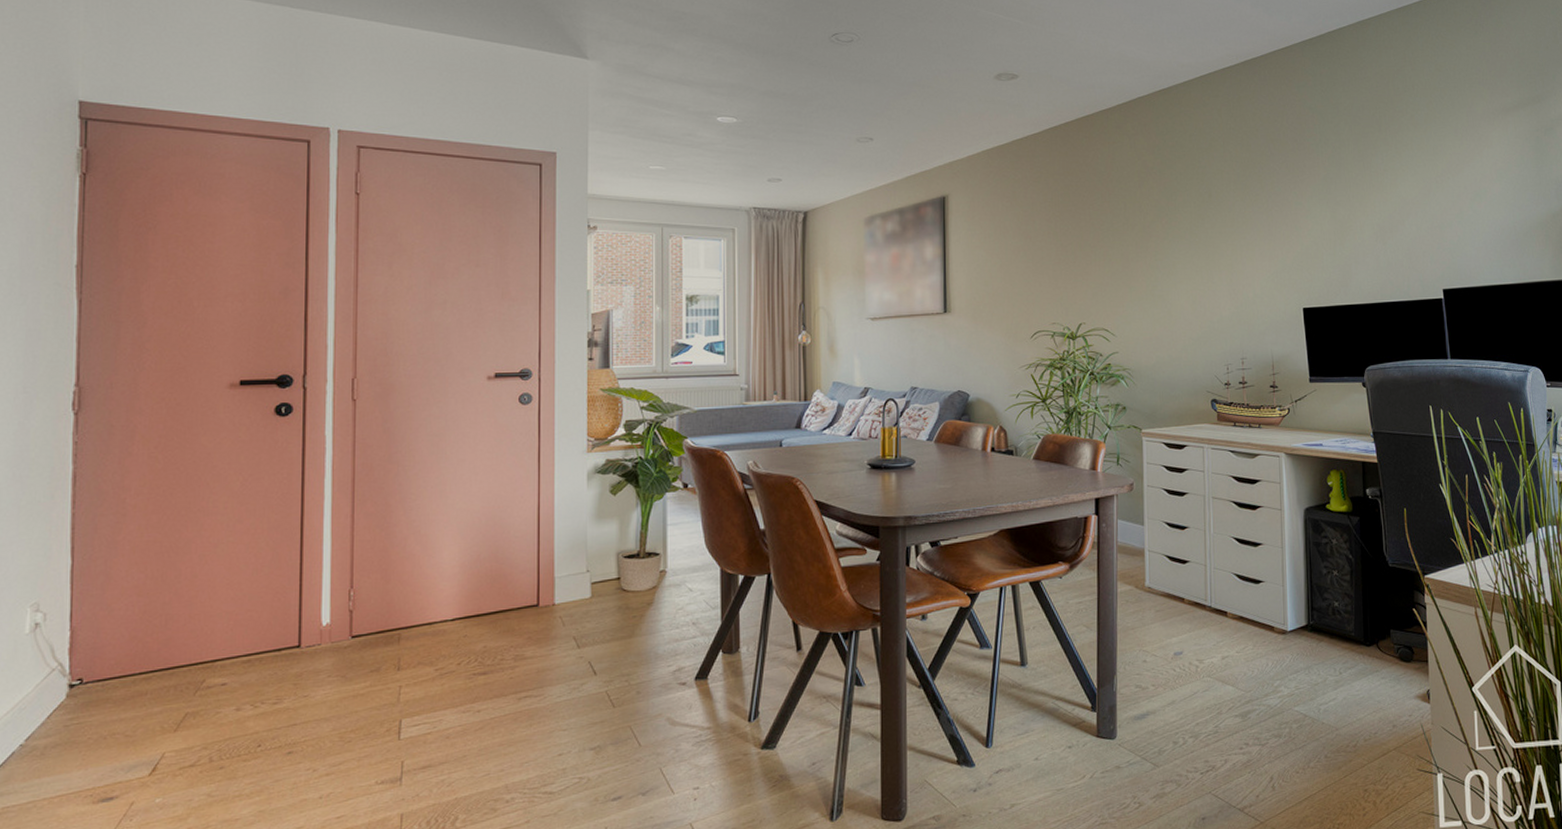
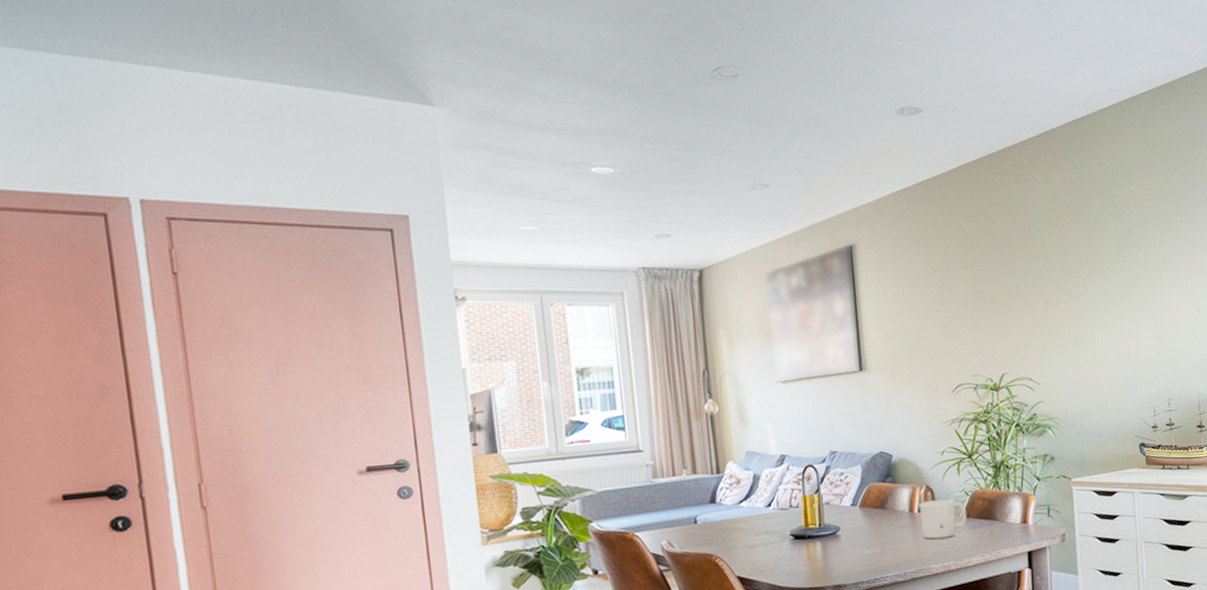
mug: none [992,440,1038,479] -> present [919,499,967,540]

